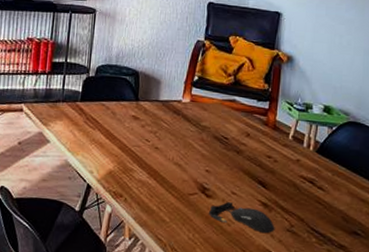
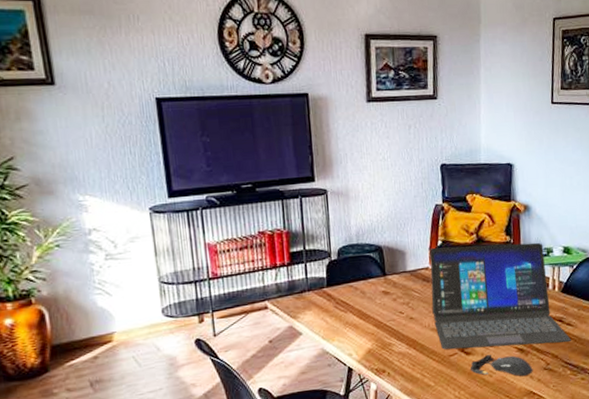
laptop: none [178,82,322,208] -> present [430,242,572,350]

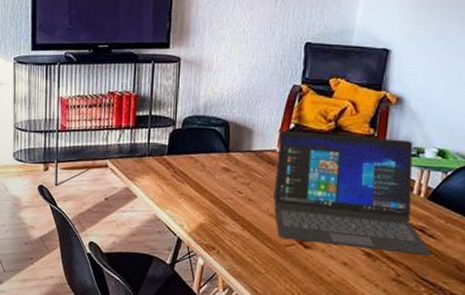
computer mouse: present [470,354,533,377] -> none [306,252,380,284]

